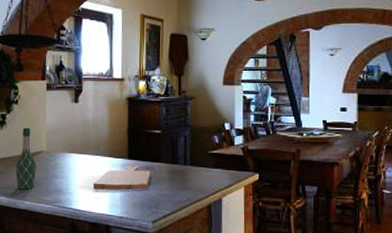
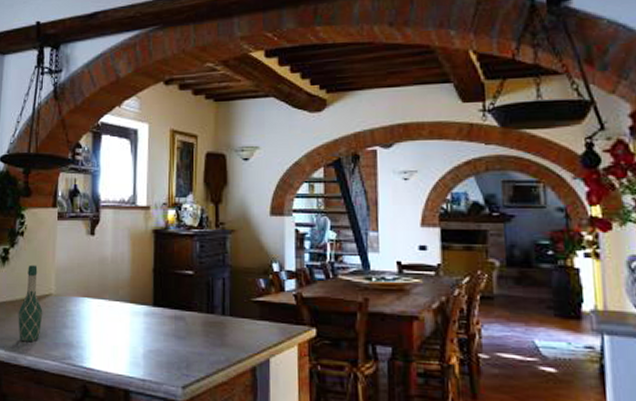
cutting board: present [92,165,150,191] -> none [109,313,180,346]

